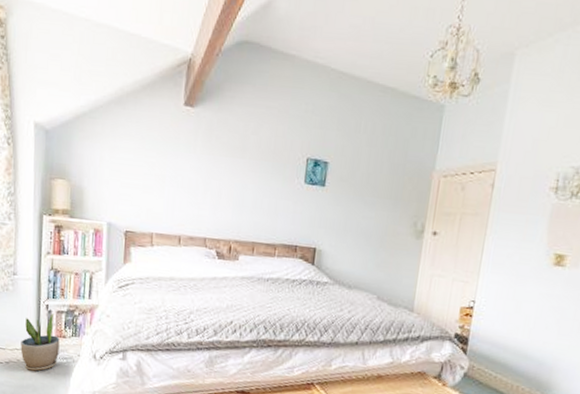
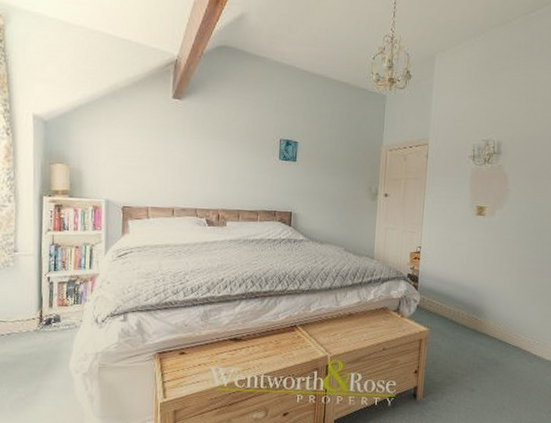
potted plant: present [20,313,60,372] -> none [22,285,62,340]

